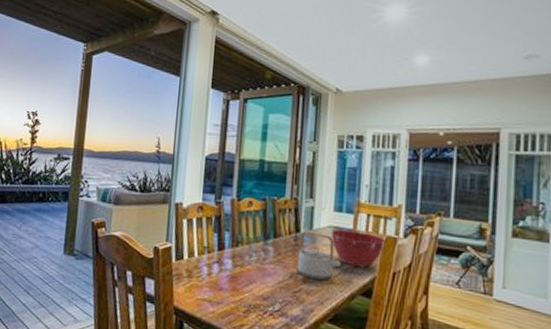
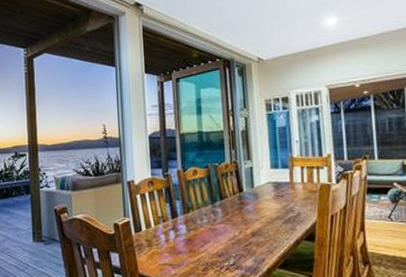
teapot: present [297,231,340,281] -> none [243,189,283,232]
mixing bowl: present [330,230,386,268] -> none [270,184,321,216]

